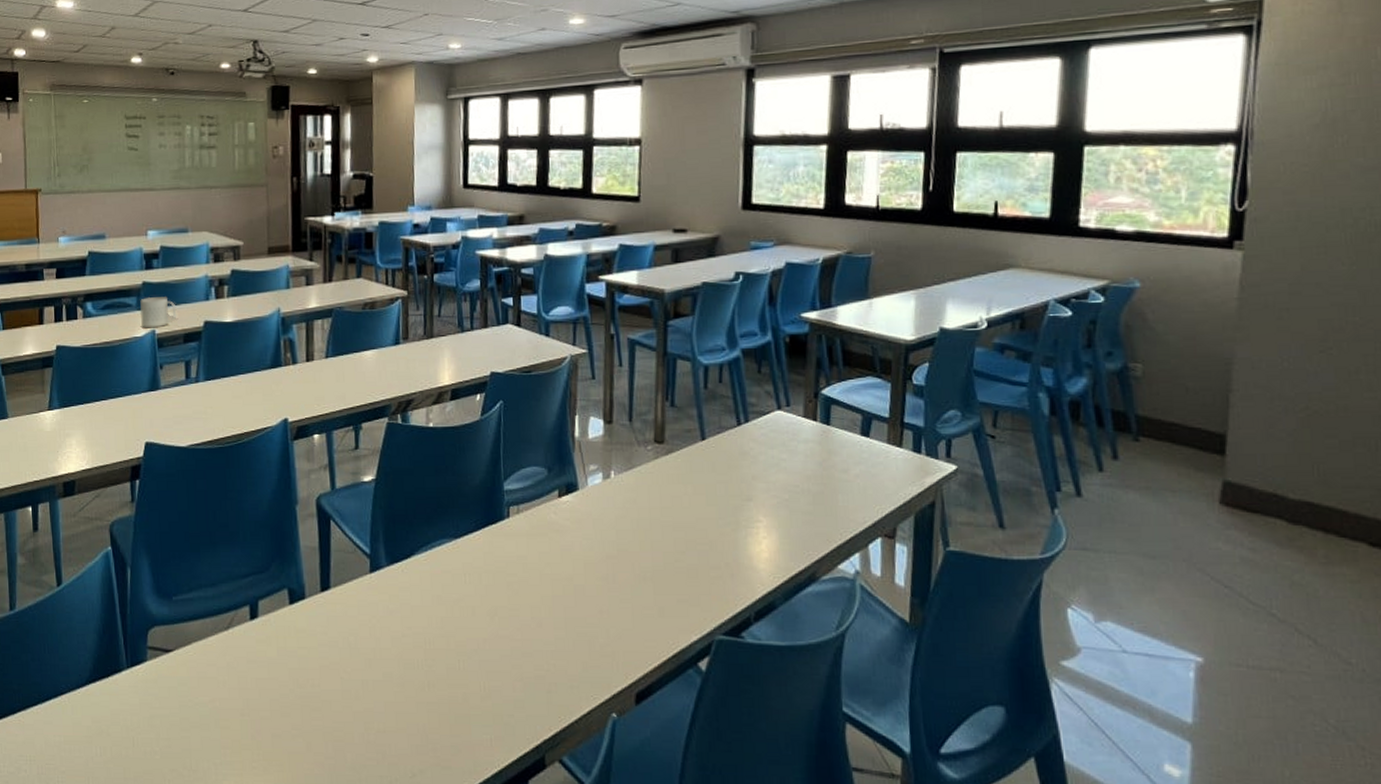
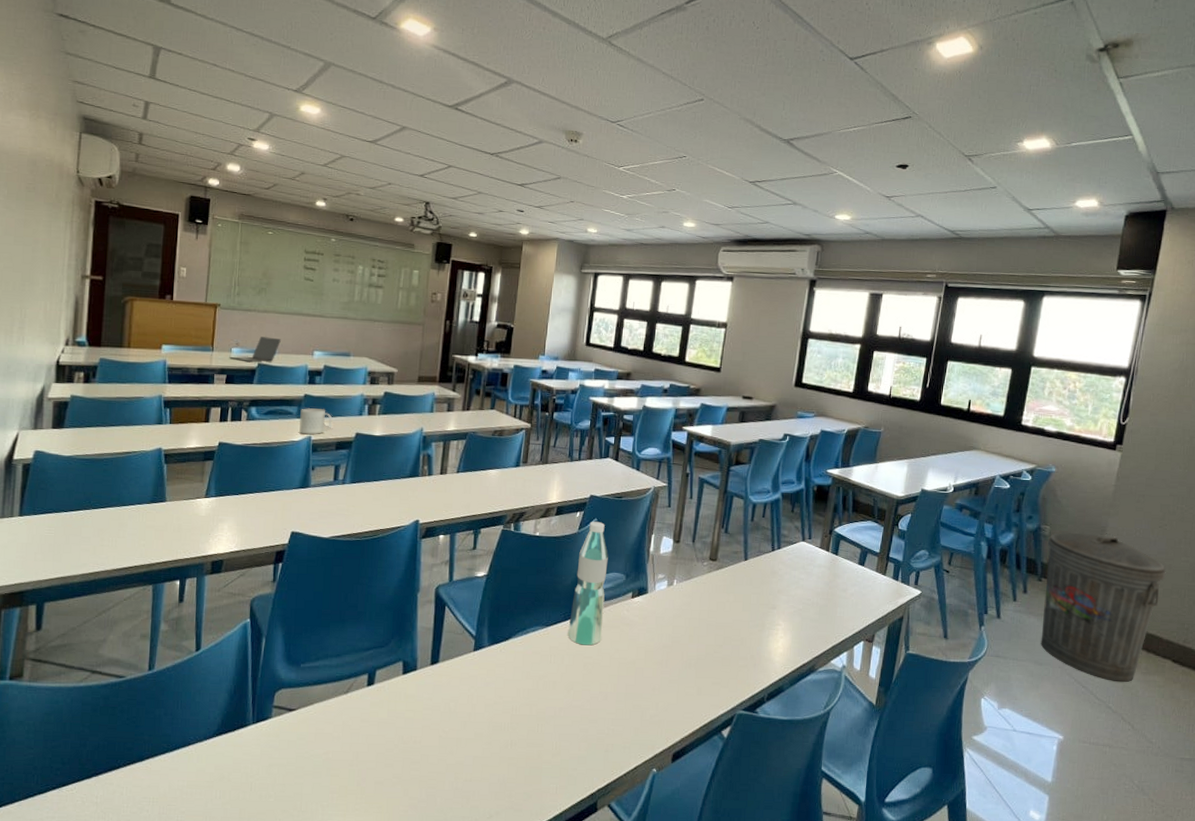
laptop: none [57,220,110,252] -> present [229,337,281,363]
water bottle: none [482,404,526,560] -> present [568,521,609,646]
trash can: none [1141,368,1341,577] -> present [1040,532,1166,682]

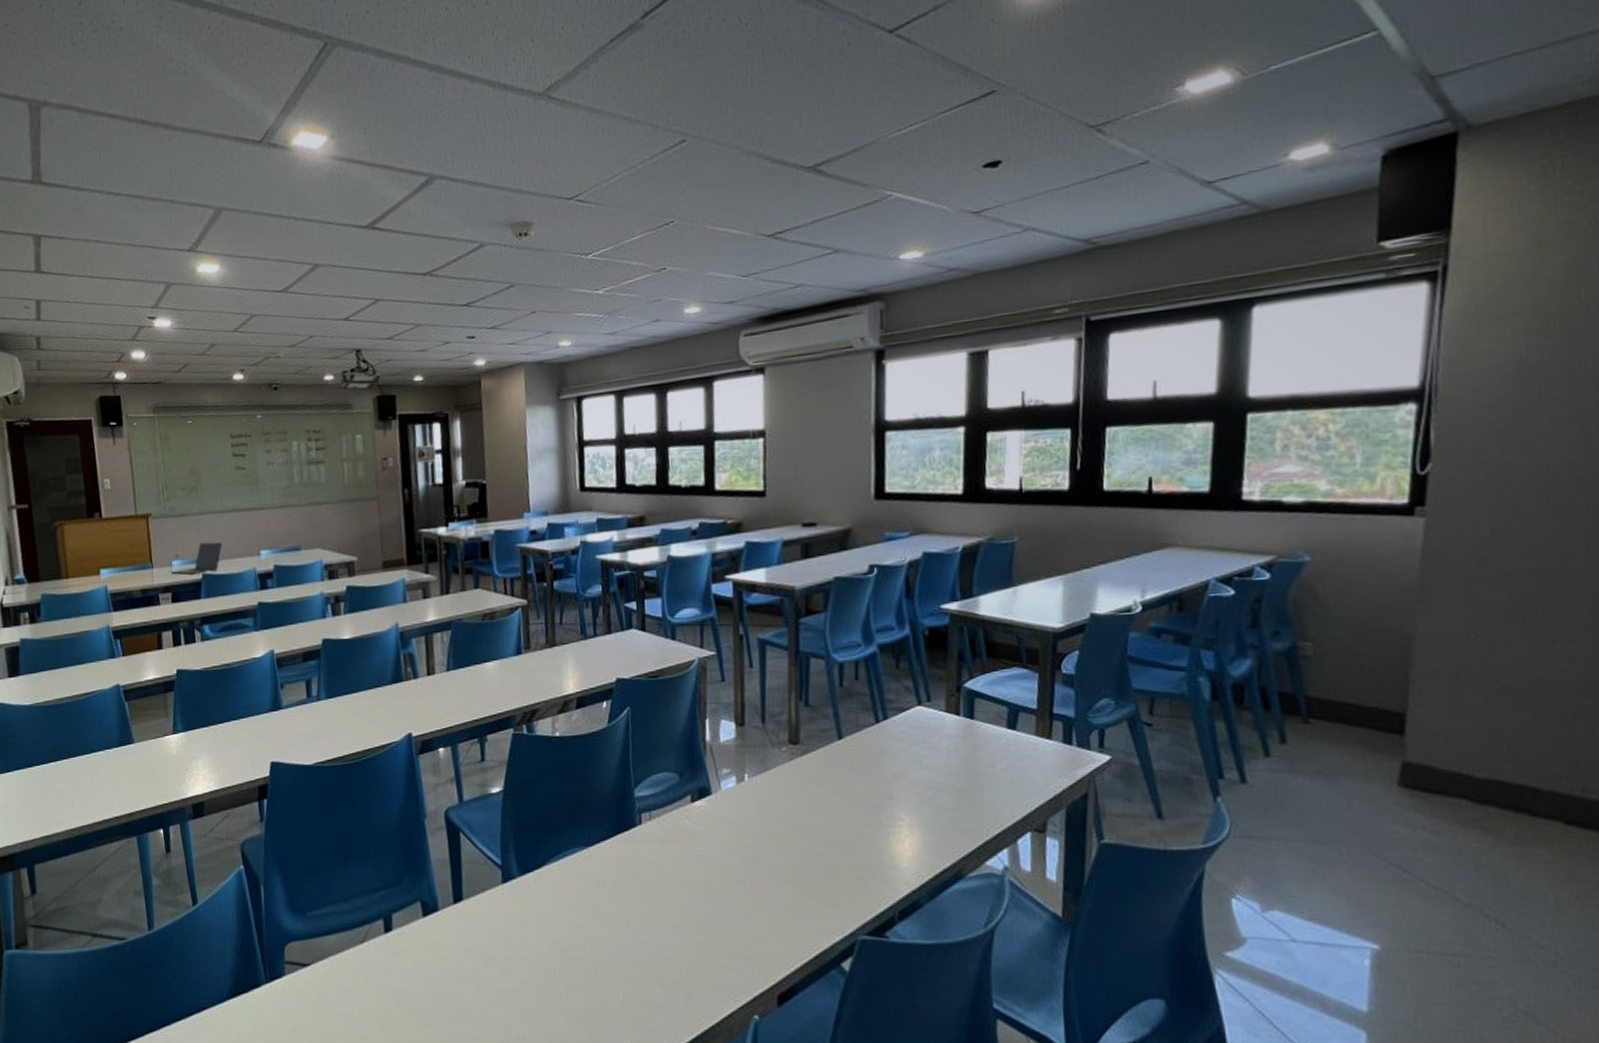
mug: present [299,408,333,435] -> none [257,616,294,649]
water bottle: present [568,521,609,646] -> none [614,710,660,866]
trash can: present [1040,532,1166,682] -> none [1311,642,1534,860]

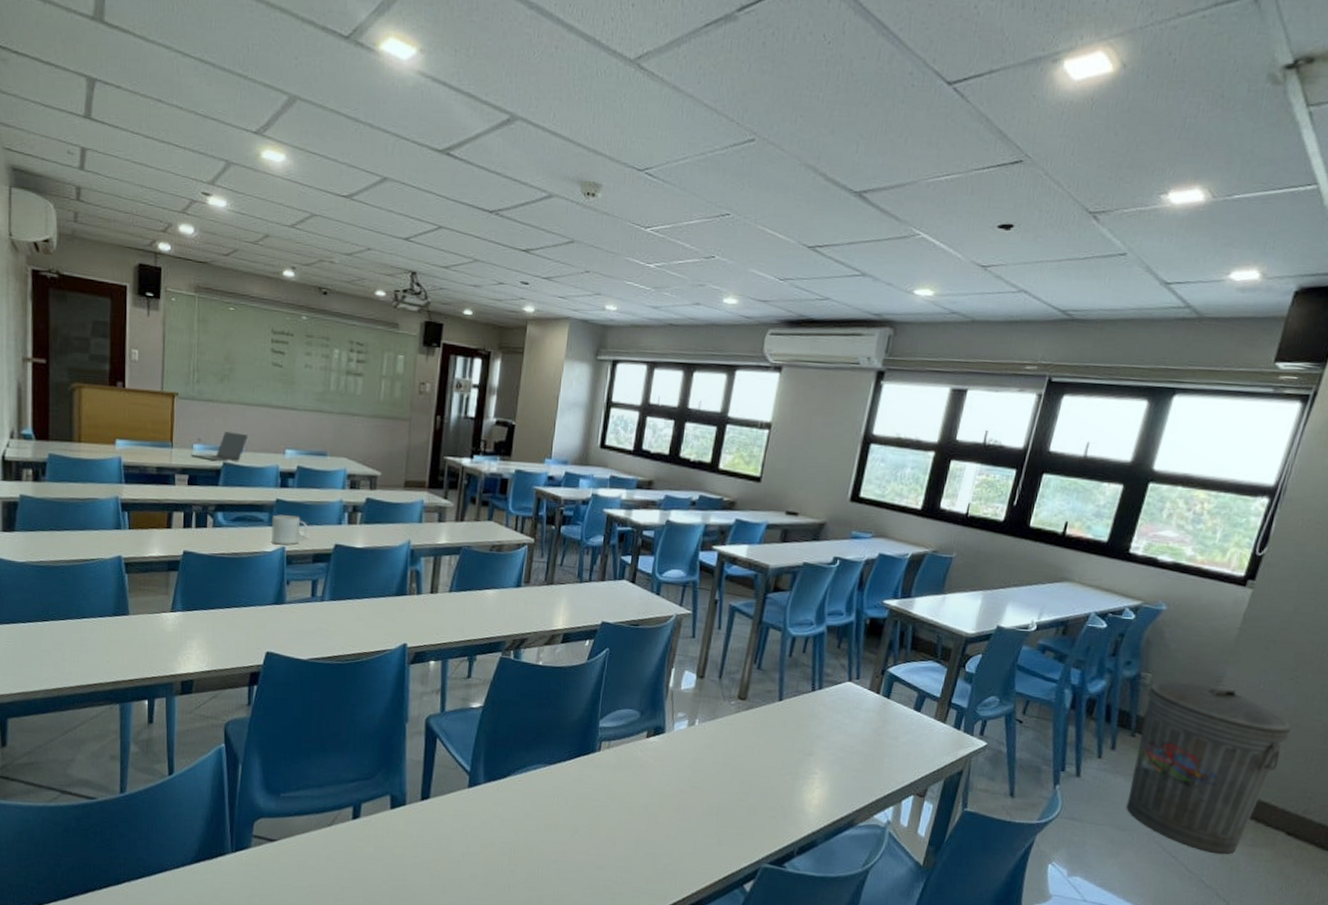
mug: none [257,616,294,649] -> present [271,515,308,545]
trash can: none [1311,642,1534,860] -> present [1126,681,1292,854]

